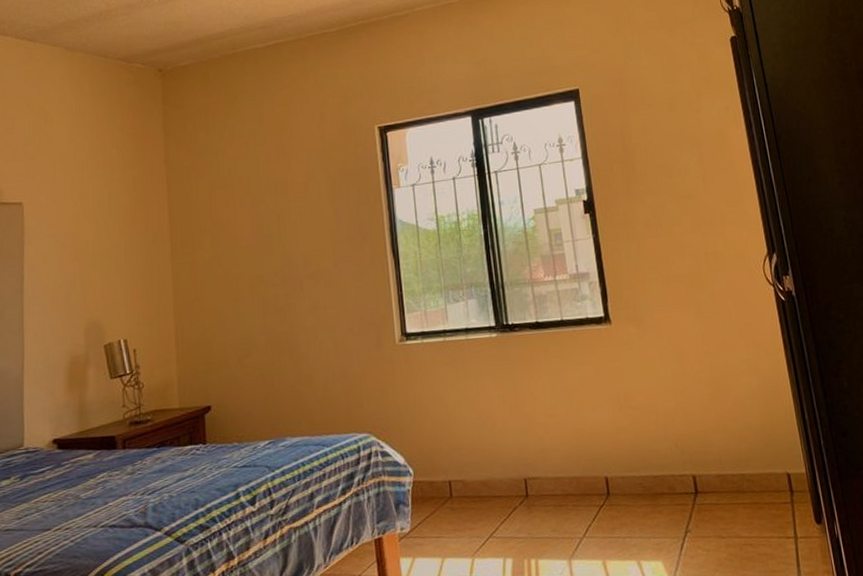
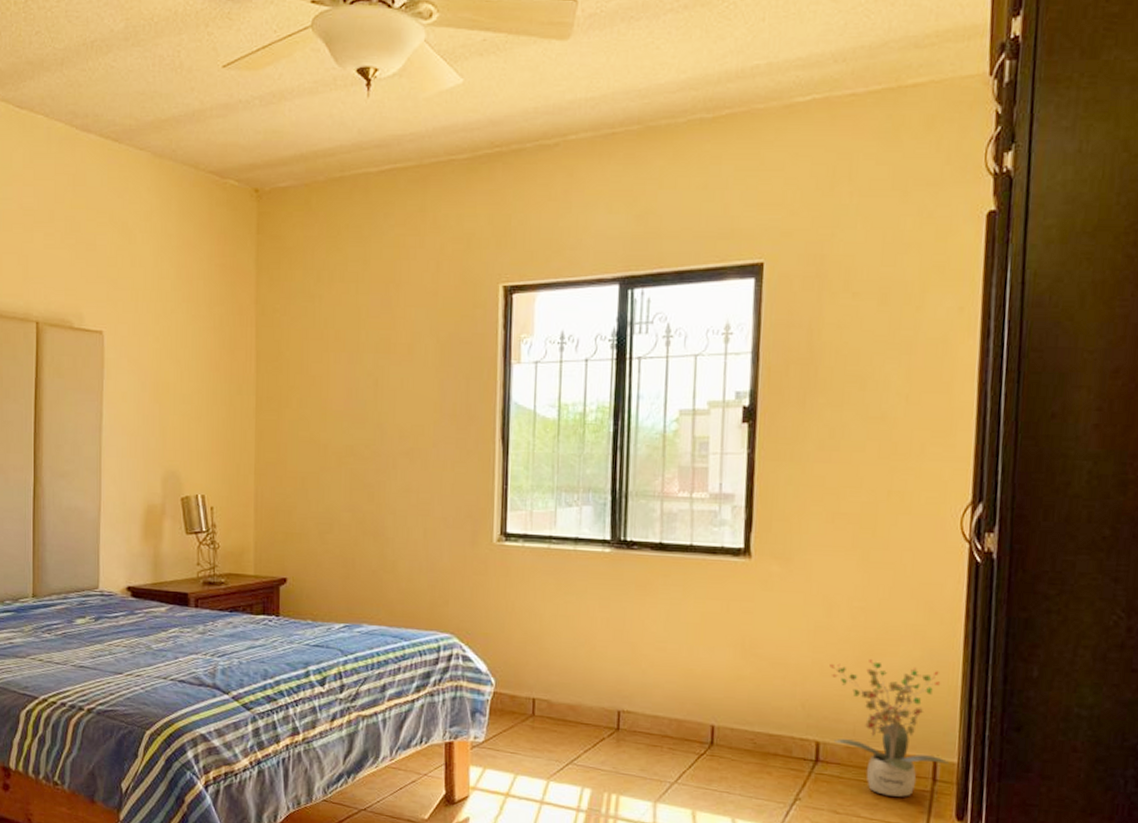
potted plant: none [690,395,799,514] -> present [829,659,948,797]

